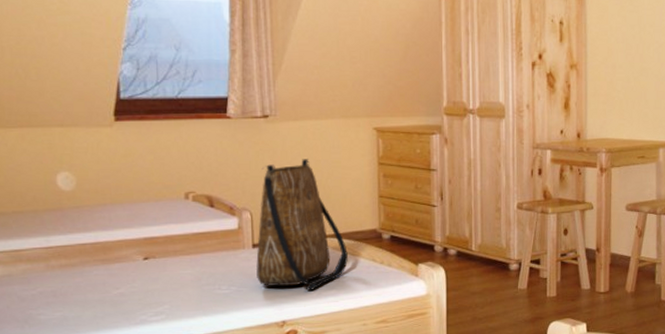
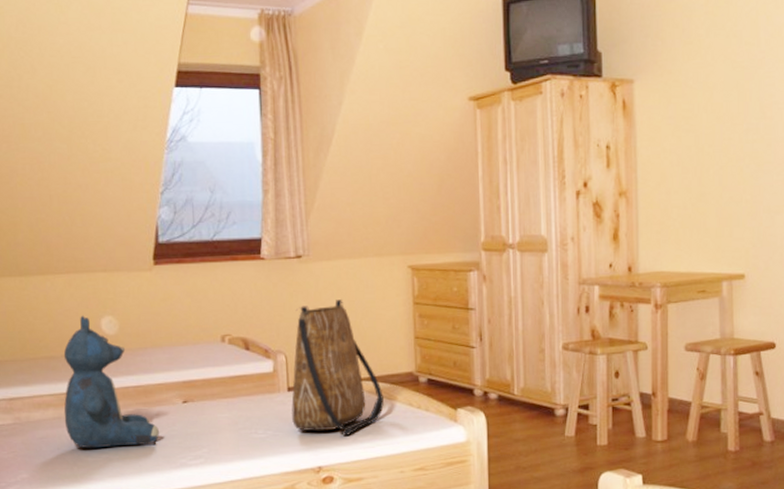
teddy bear: none [14,170,118,307] -> present [63,315,159,449]

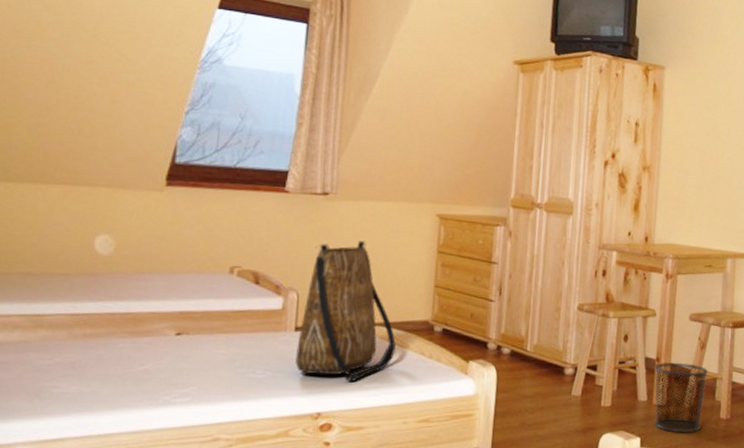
teddy bear: present [63,315,159,449] -> none [32,231,144,379]
waste bin: none [650,395,711,468] -> present [654,362,709,433]

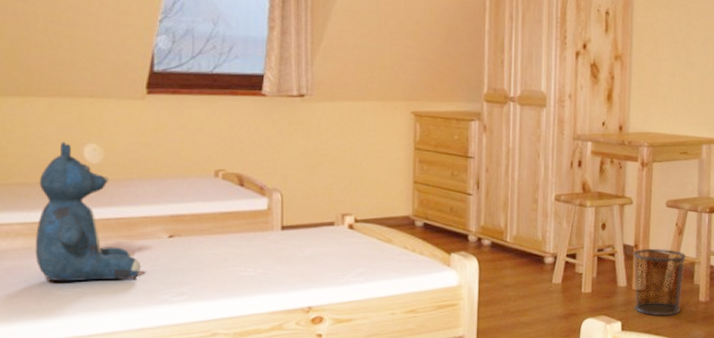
teddy bear: none [32,231,144,379] -> present [35,141,140,282]
tote bag: present [295,241,396,381] -> none [284,141,379,276]

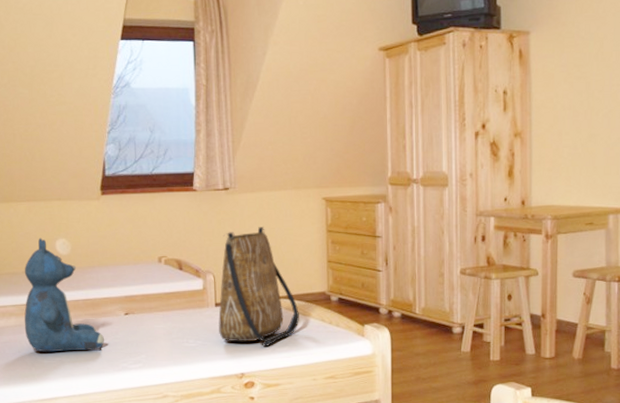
tote bag: none [284,141,379,276] -> present [218,227,299,346]
waste bin: present [632,248,687,316] -> none [540,317,596,383]

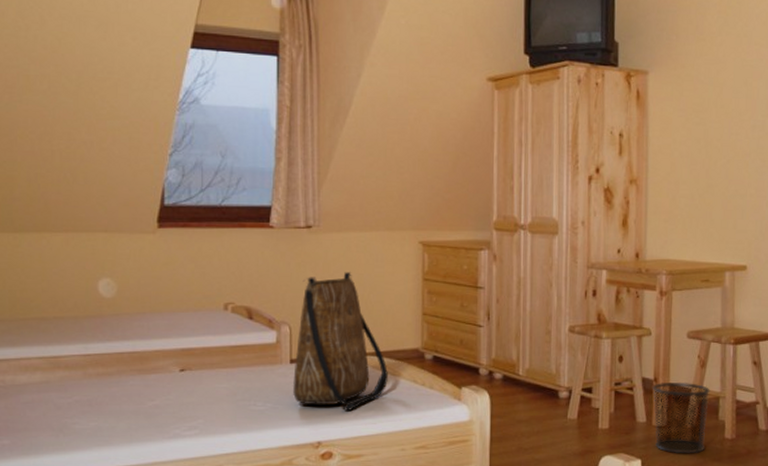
teddy bear: present [24,238,104,353] -> none [52,276,153,416]
waste bin: none [540,317,596,383] -> present [652,382,710,454]

